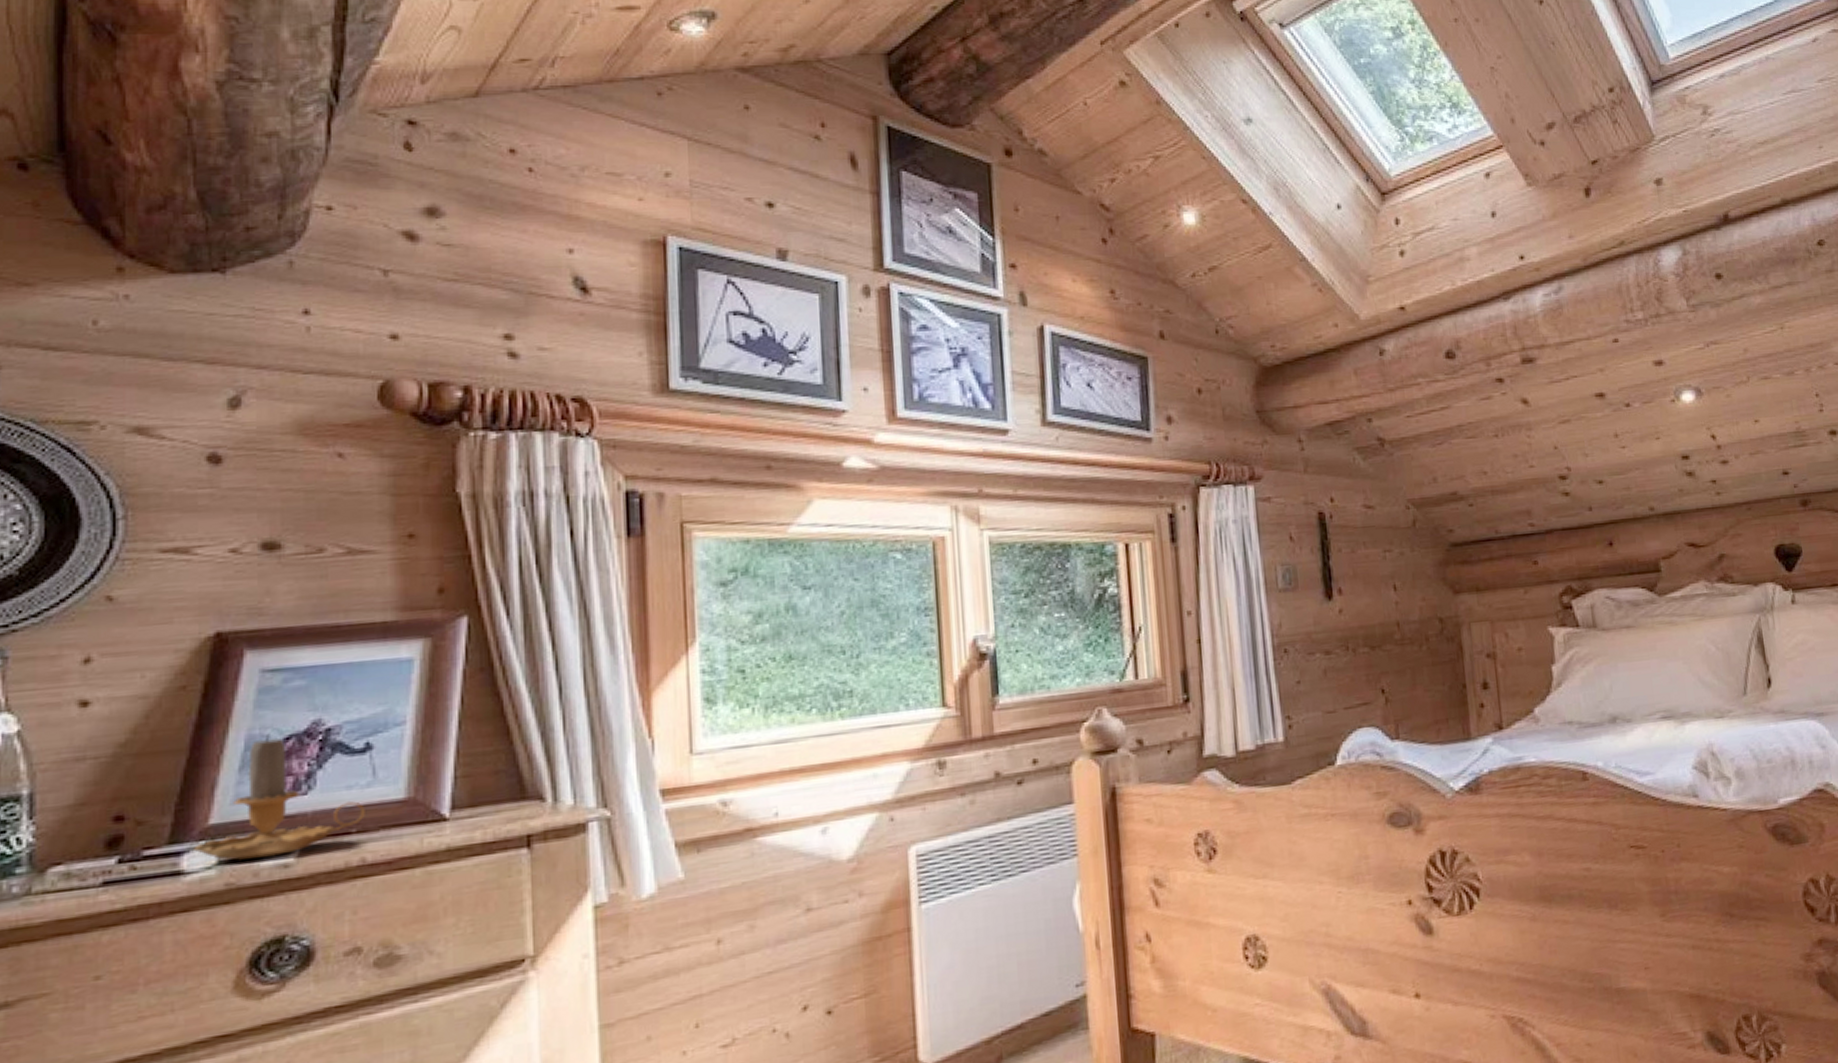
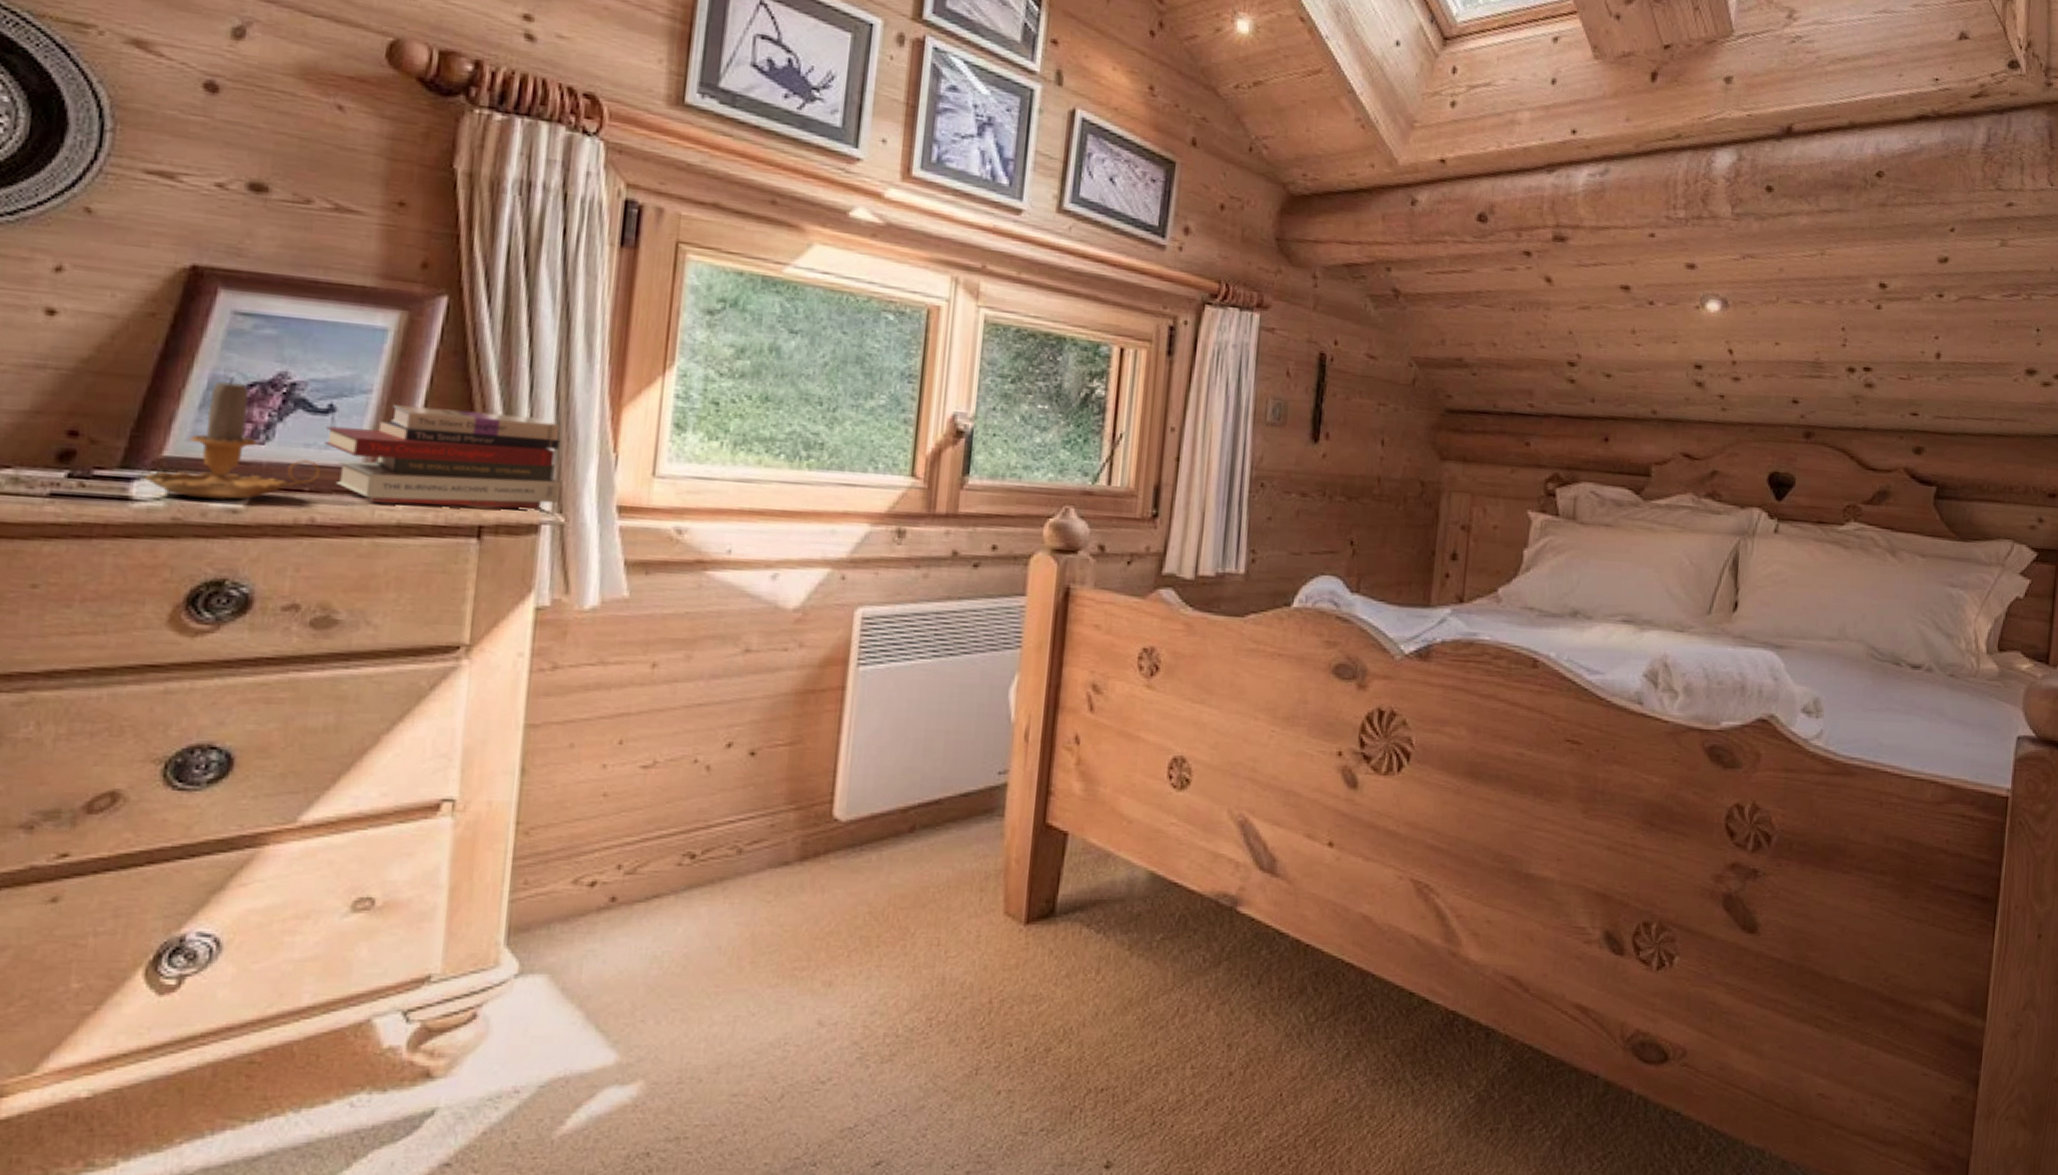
books: none [364,717,603,832] -> present [323,405,562,510]

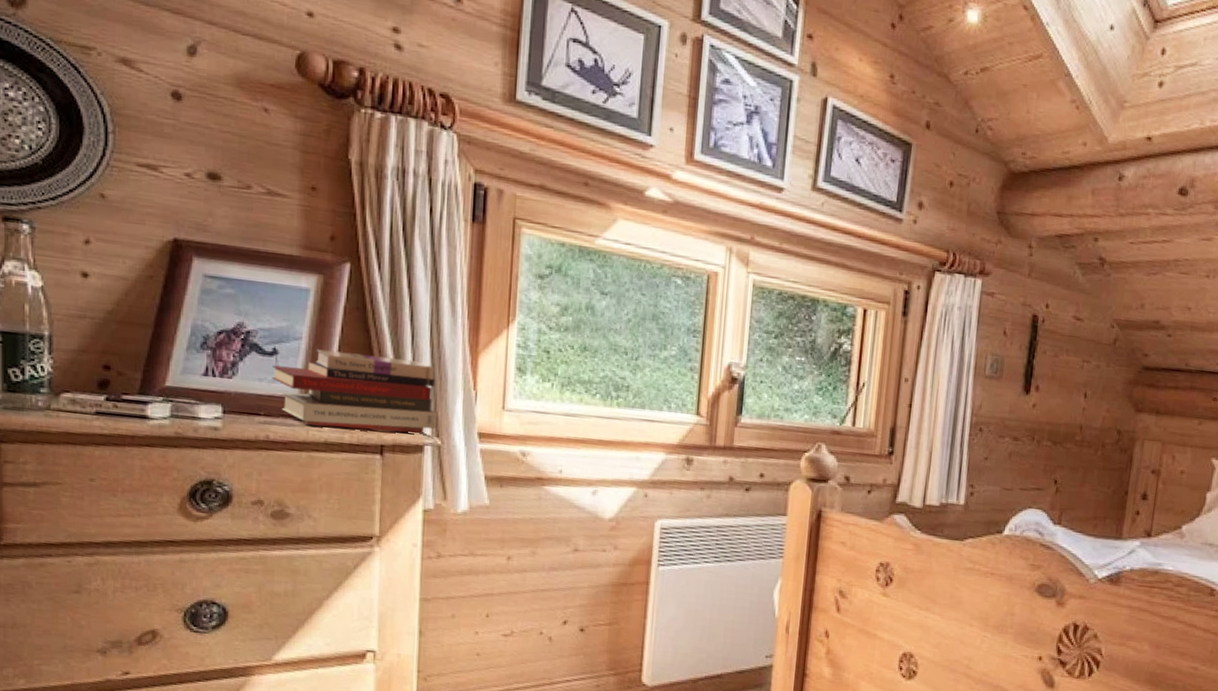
candle: present [144,376,320,500] -> none [155,325,270,420]

